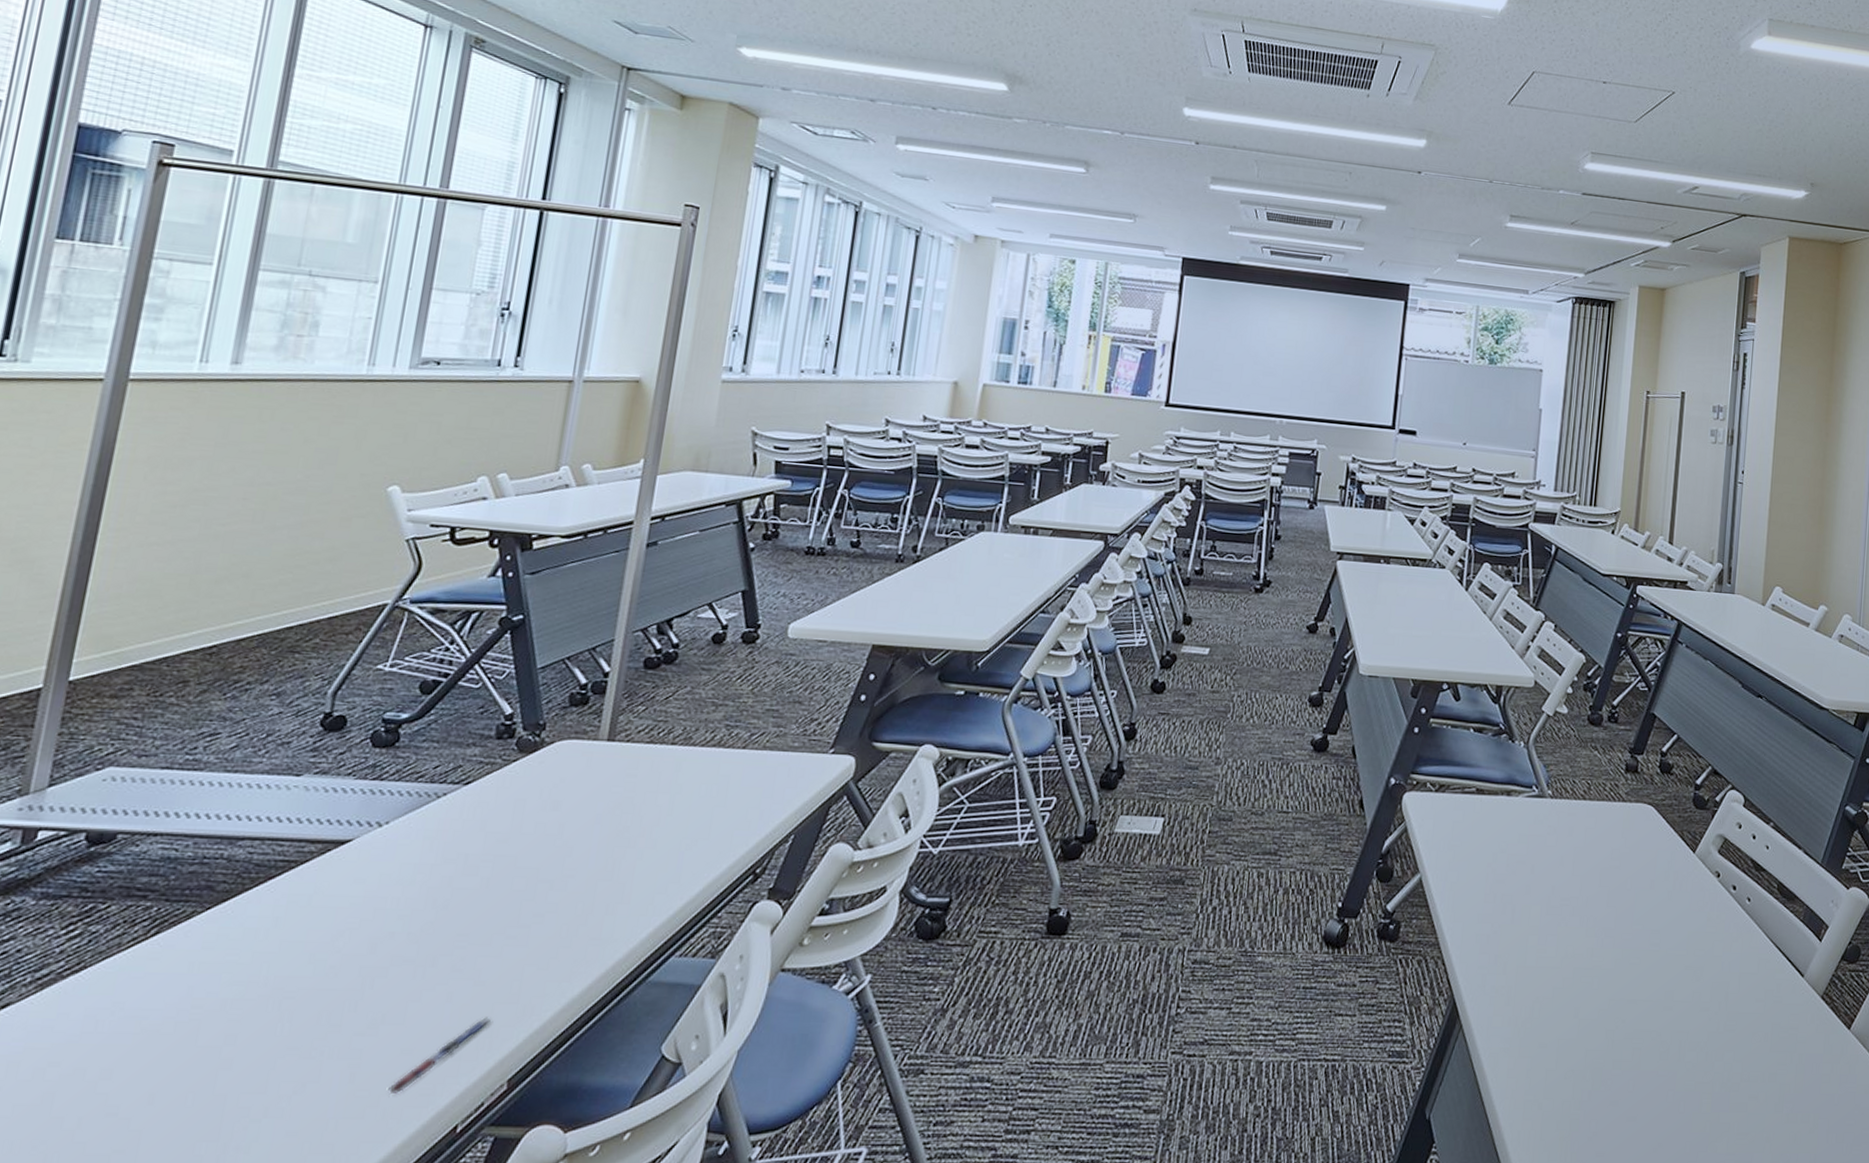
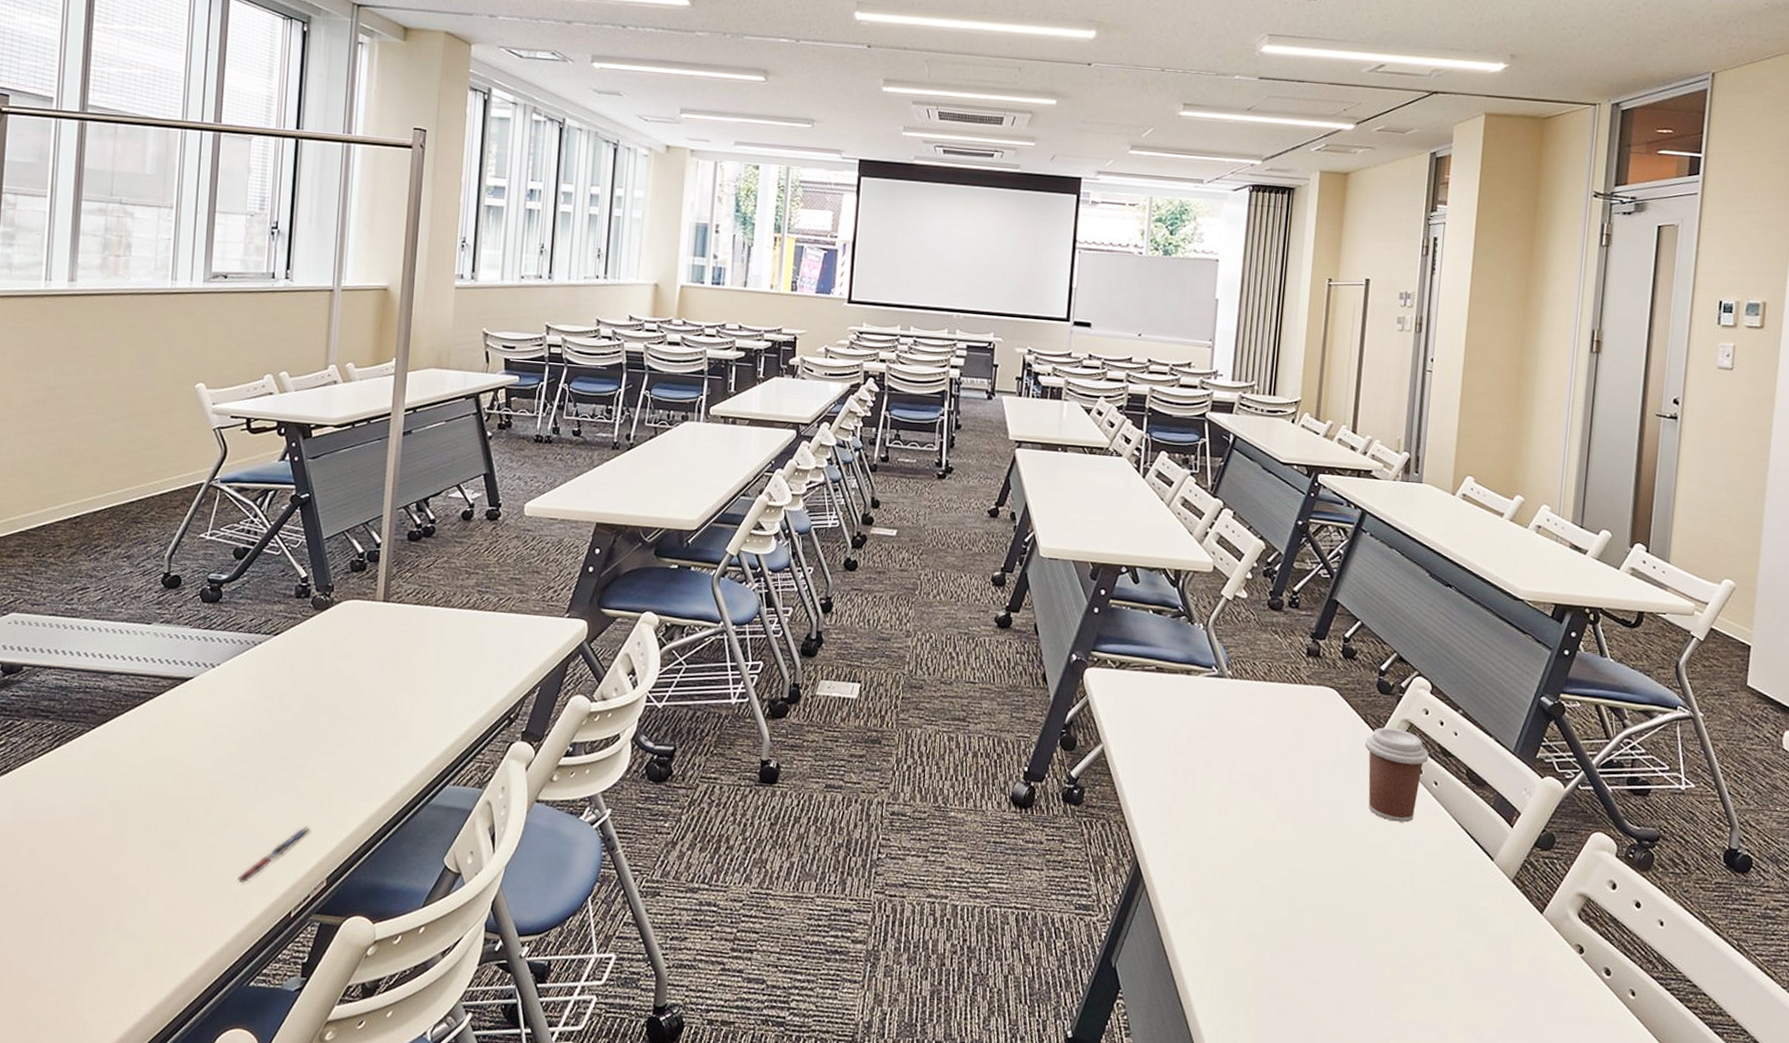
coffee cup: none [1681,843,1742,942] -> present [1365,727,1429,822]

